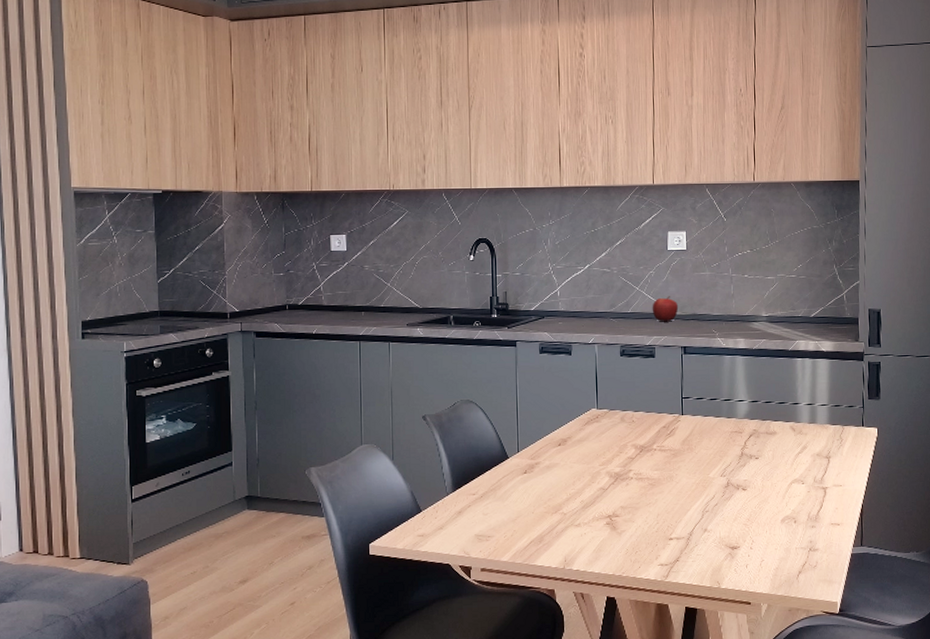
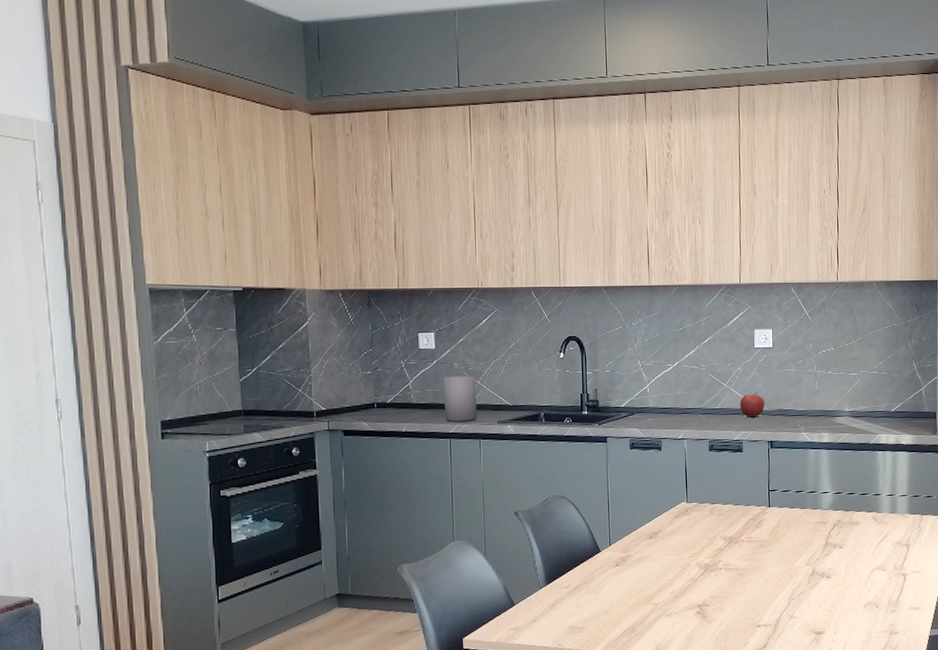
canister: none [353,276,387,325] -> present [442,374,477,423]

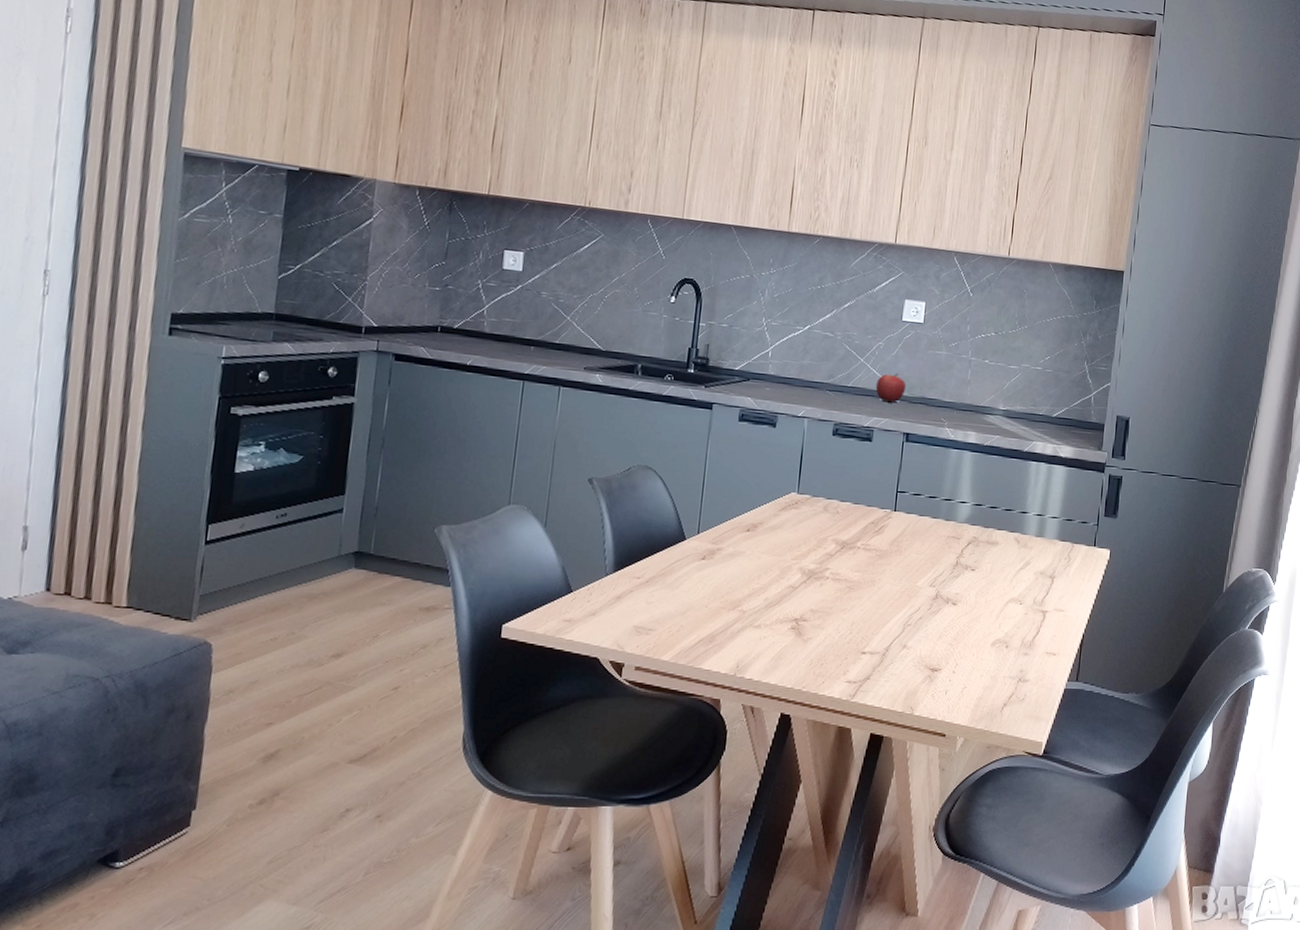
canister: present [442,374,477,423] -> none [521,305,566,364]

